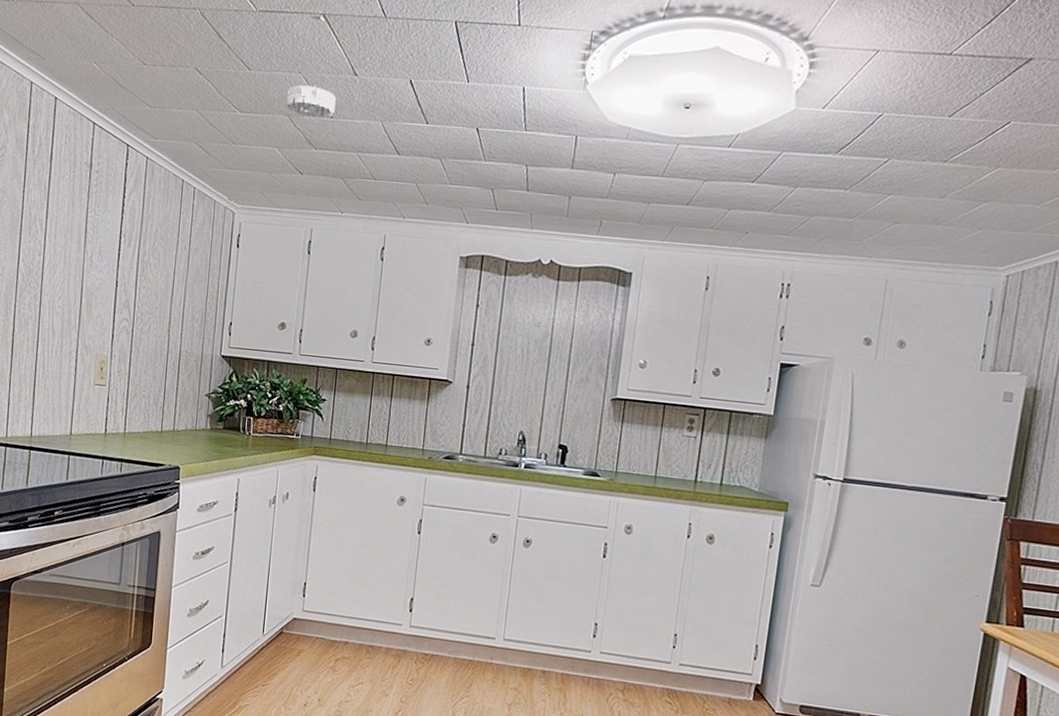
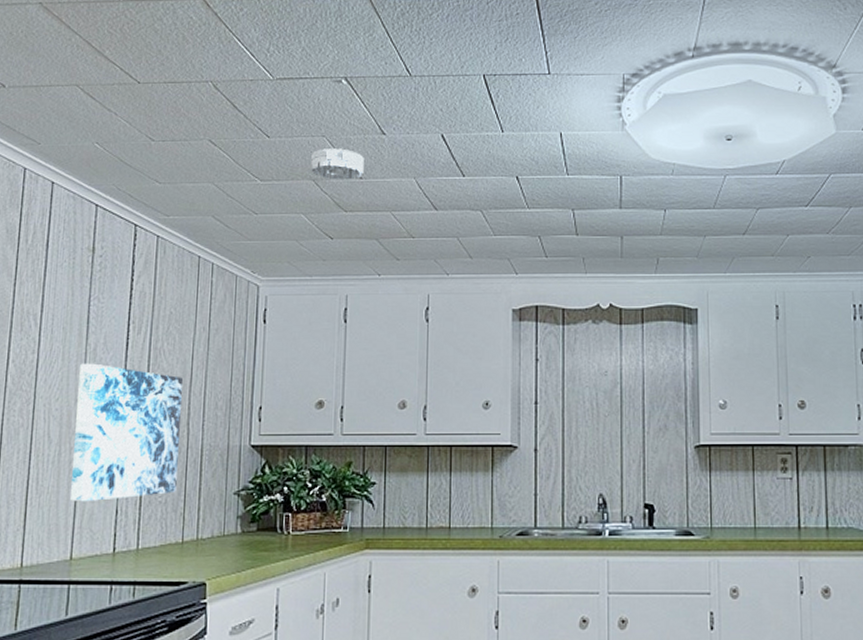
wall art: none [69,268,165,390] -> present [69,363,182,502]

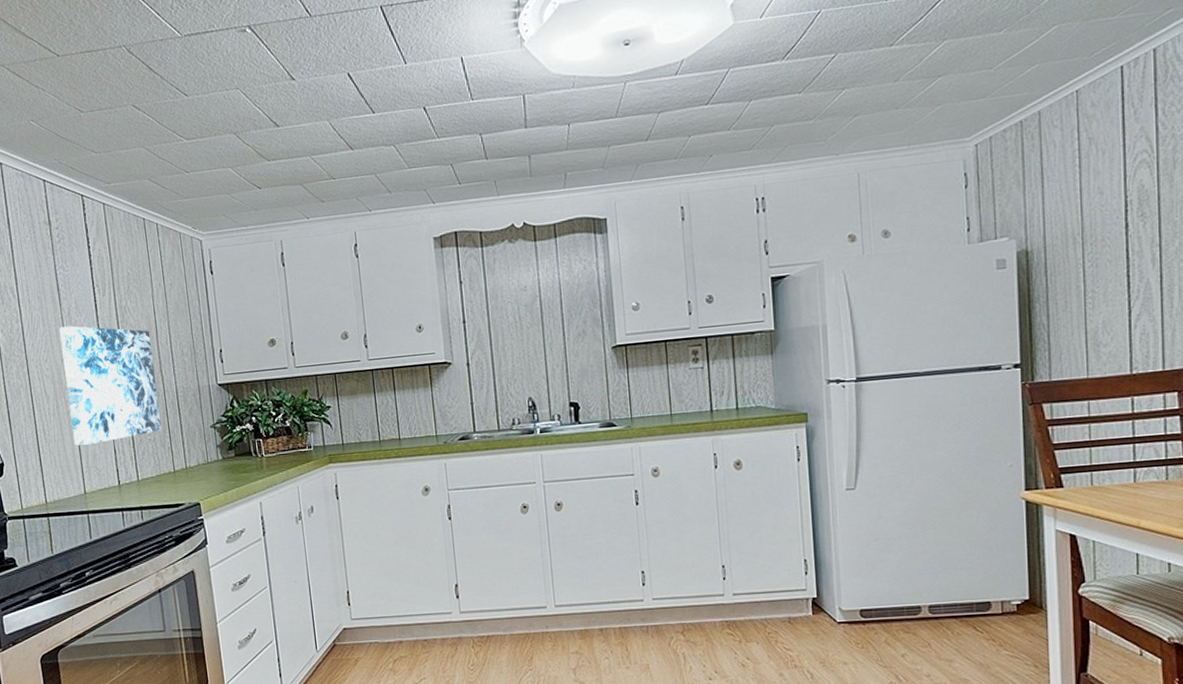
smoke detector: present [311,148,364,180] -> none [229,98,280,131]

